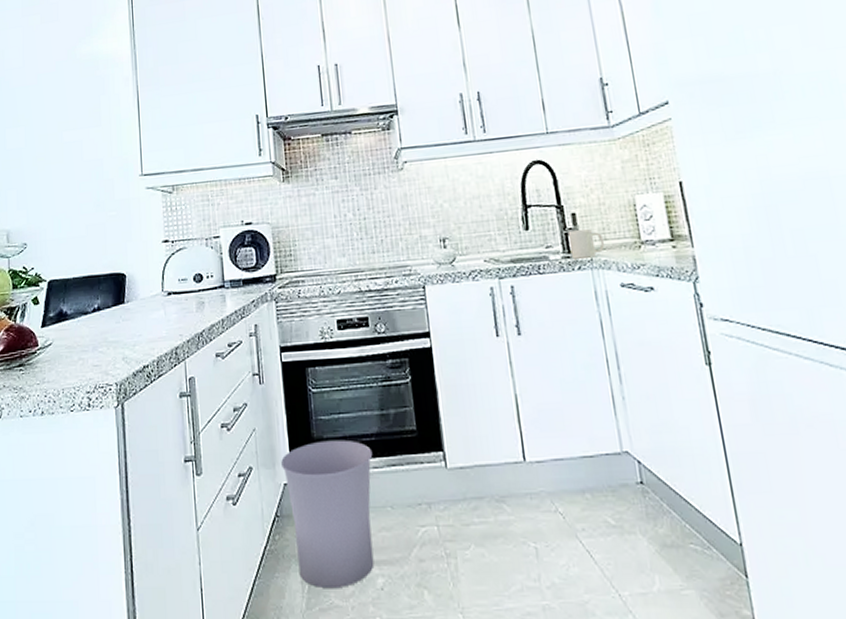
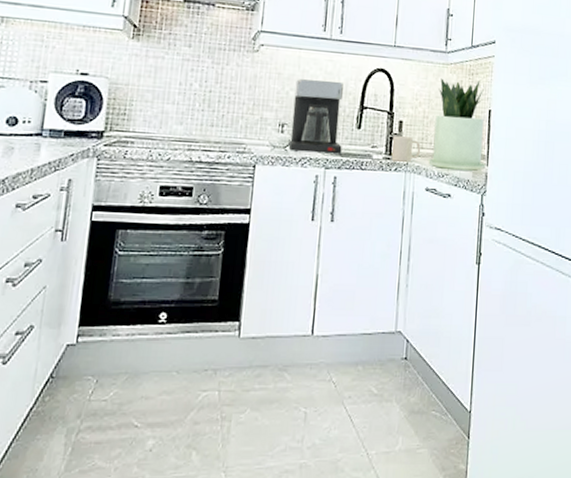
waste bin: present [281,439,374,589] -> none [64,303,170,451]
coffee maker: none [447,184,513,266] -> present [288,79,343,155]
planter: none [610,150,692,259] -> present [427,78,487,171]

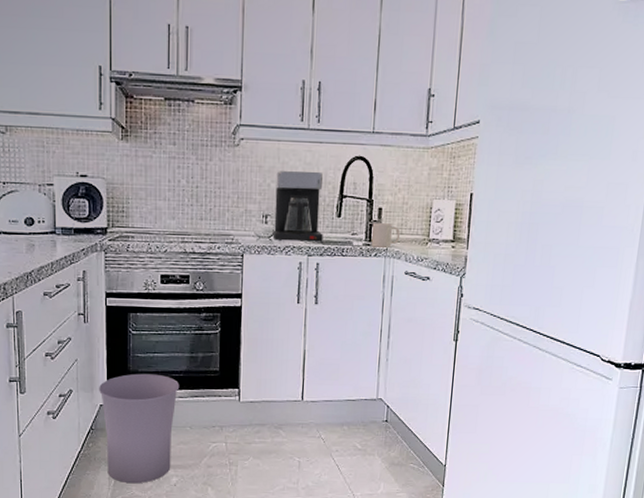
waste bin: none [64,303,170,451] -> present [99,373,180,484]
planter: present [427,78,487,171] -> none [406,163,467,254]

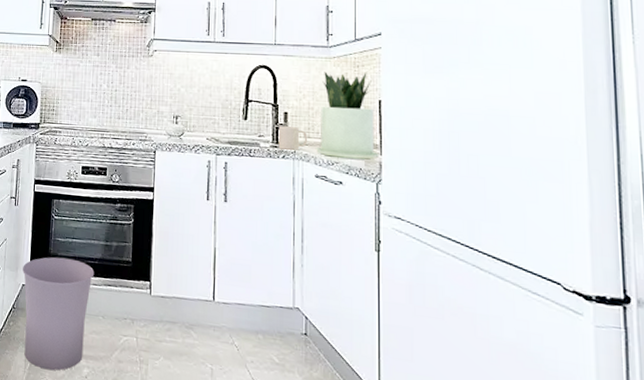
coffee maker: present [272,171,323,242] -> none [182,78,231,143]
planter: none [406,163,467,254] -> present [315,71,381,160]

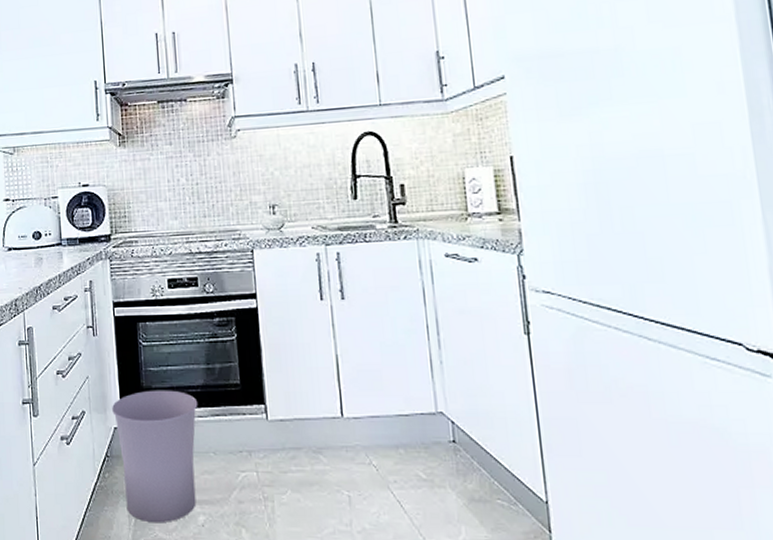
mug: present [278,126,308,151] -> none [395,200,432,230]
planter: present [315,71,381,160] -> none [441,125,519,231]

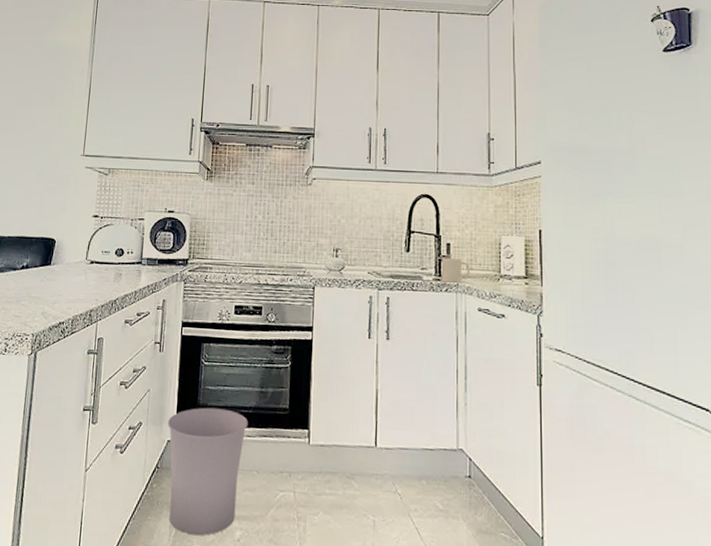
mug: none [395,200,432,230] -> present [441,258,471,284]

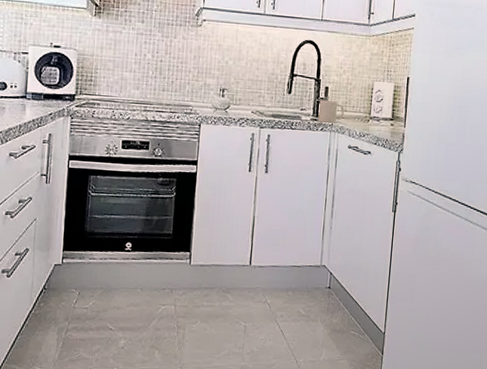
waste bin: present [168,407,248,536] -> none [55,234,134,346]

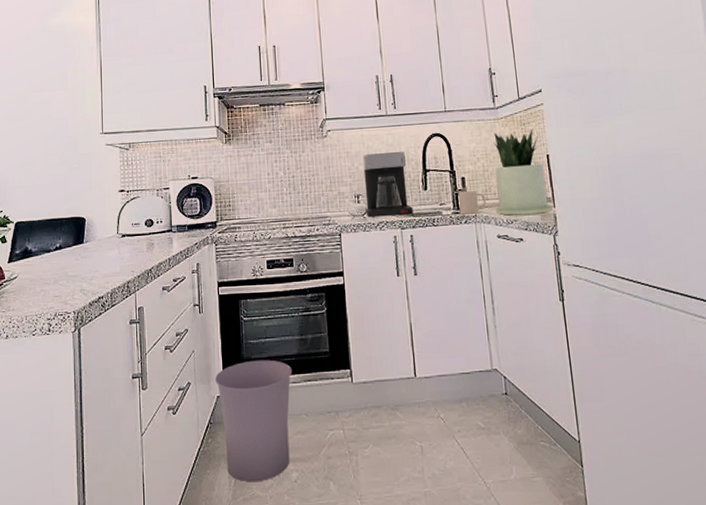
waste bin: none [55,234,134,346] -> present [215,359,293,482]
coffee maker: none [228,50,276,116] -> present [363,152,414,218]
planter: none [350,49,404,132] -> present [493,129,554,216]

